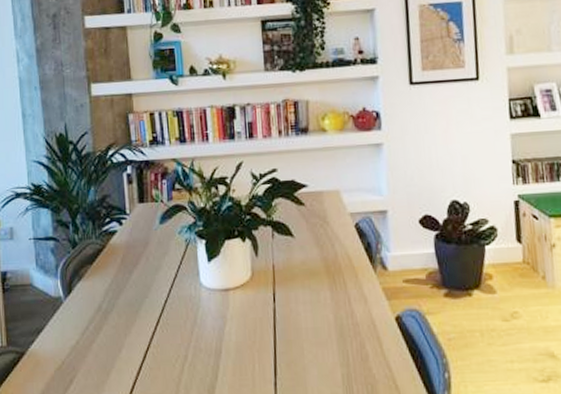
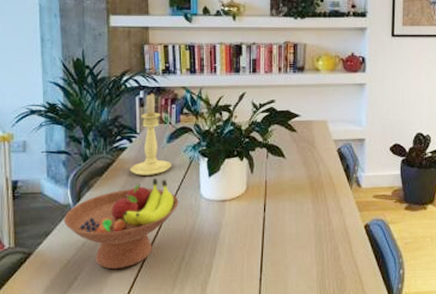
fruit bowl: none [56,264,177,372] -> present [64,178,179,270]
candle holder: none [121,167,166,263] -> present [130,93,172,176]

